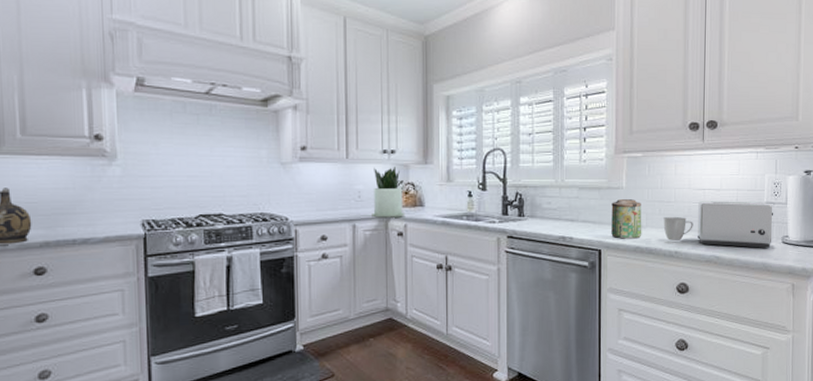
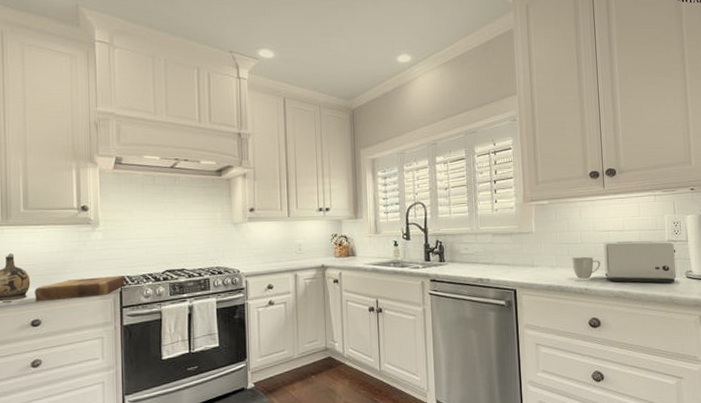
cutting board: none [37,219,150,247] -> present [35,276,126,302]
planter: present [370,166,406,219] -> none [309,221,340,268]
canister: present [611,199,642,239] -> none [523,242,553,279]

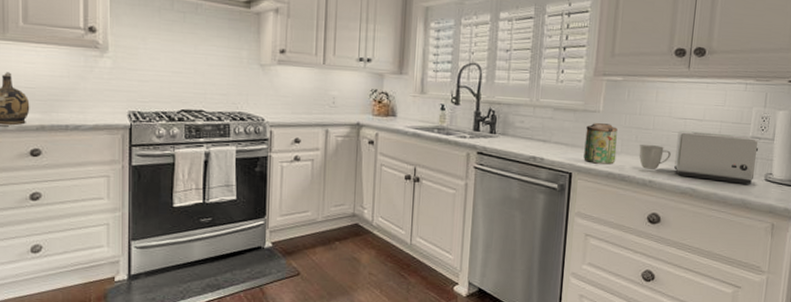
cutting board: present [35,276,126,302] -> none [34,108,136,131]
canister: none [523,242,553,279] -> present [583,123,618,165]

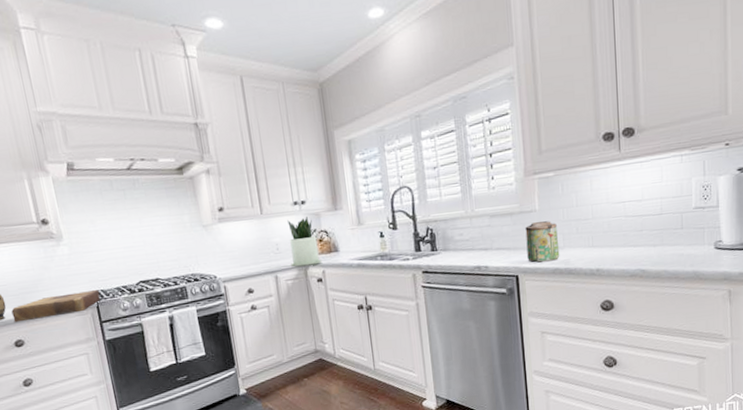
cutting board: none [34,108,136,131] -> present [11,290,100,323]
planter: none [343,74,378,127] -> present [287,215,323,268]
mug: present [639,144,671,170] -> none [581,233,615,259]
toaster: present [674,131,759,184] -> none [618,207,704,260]

